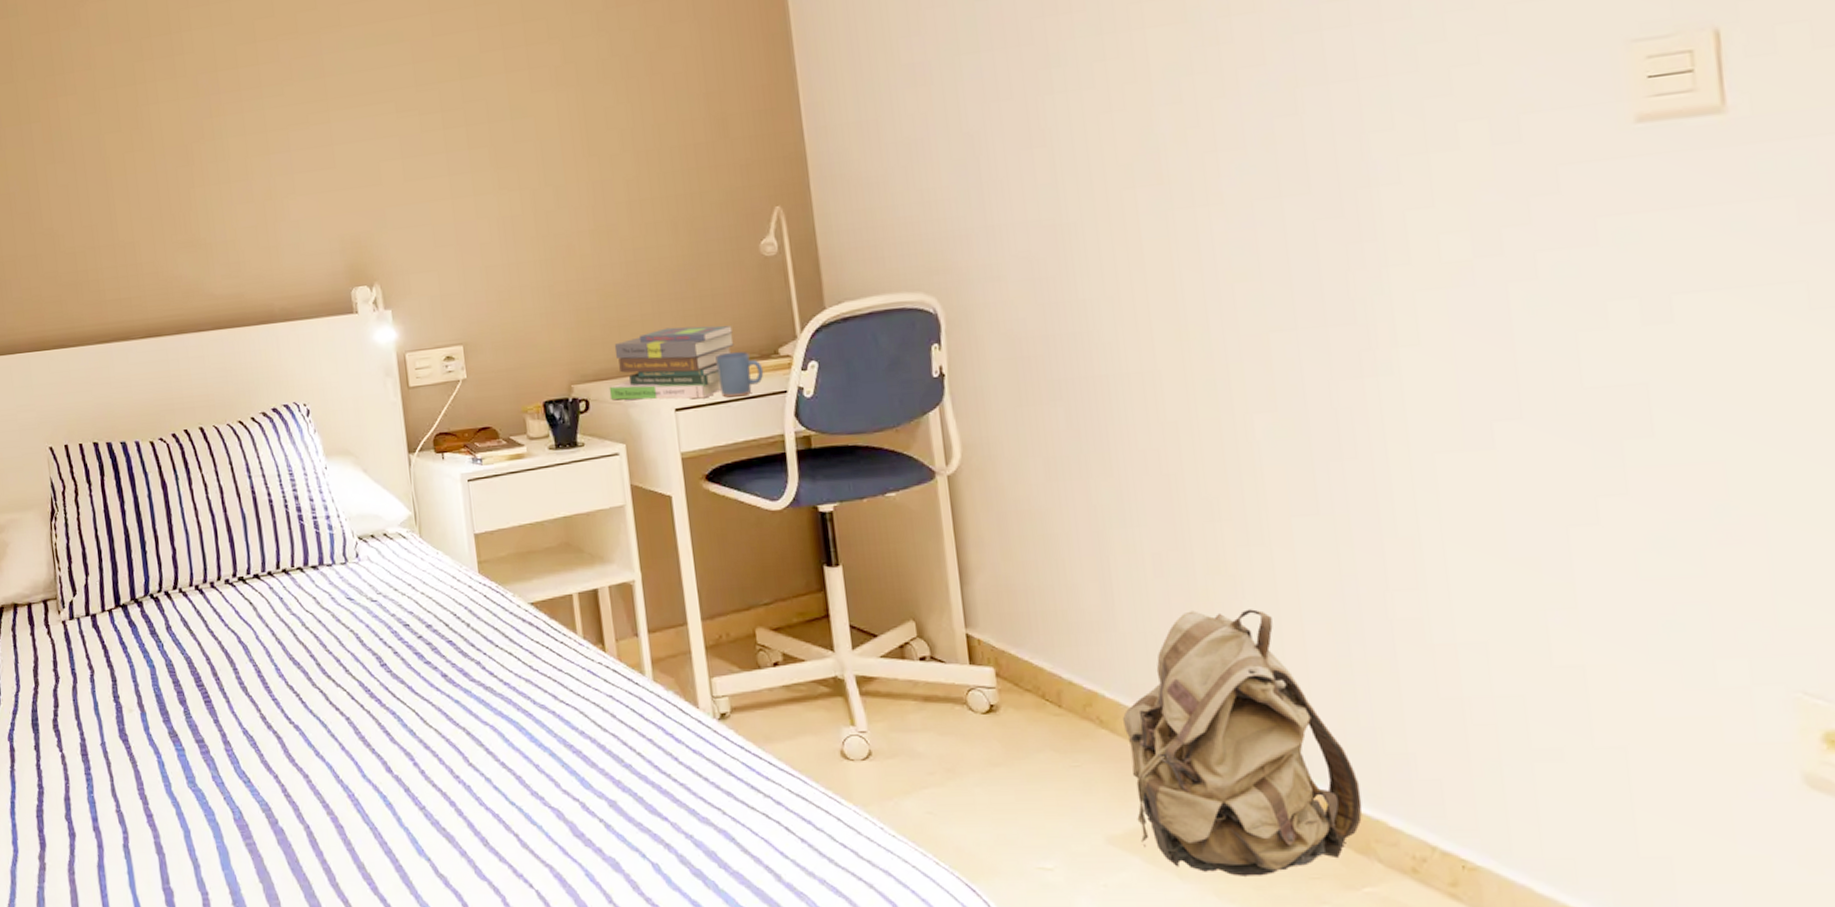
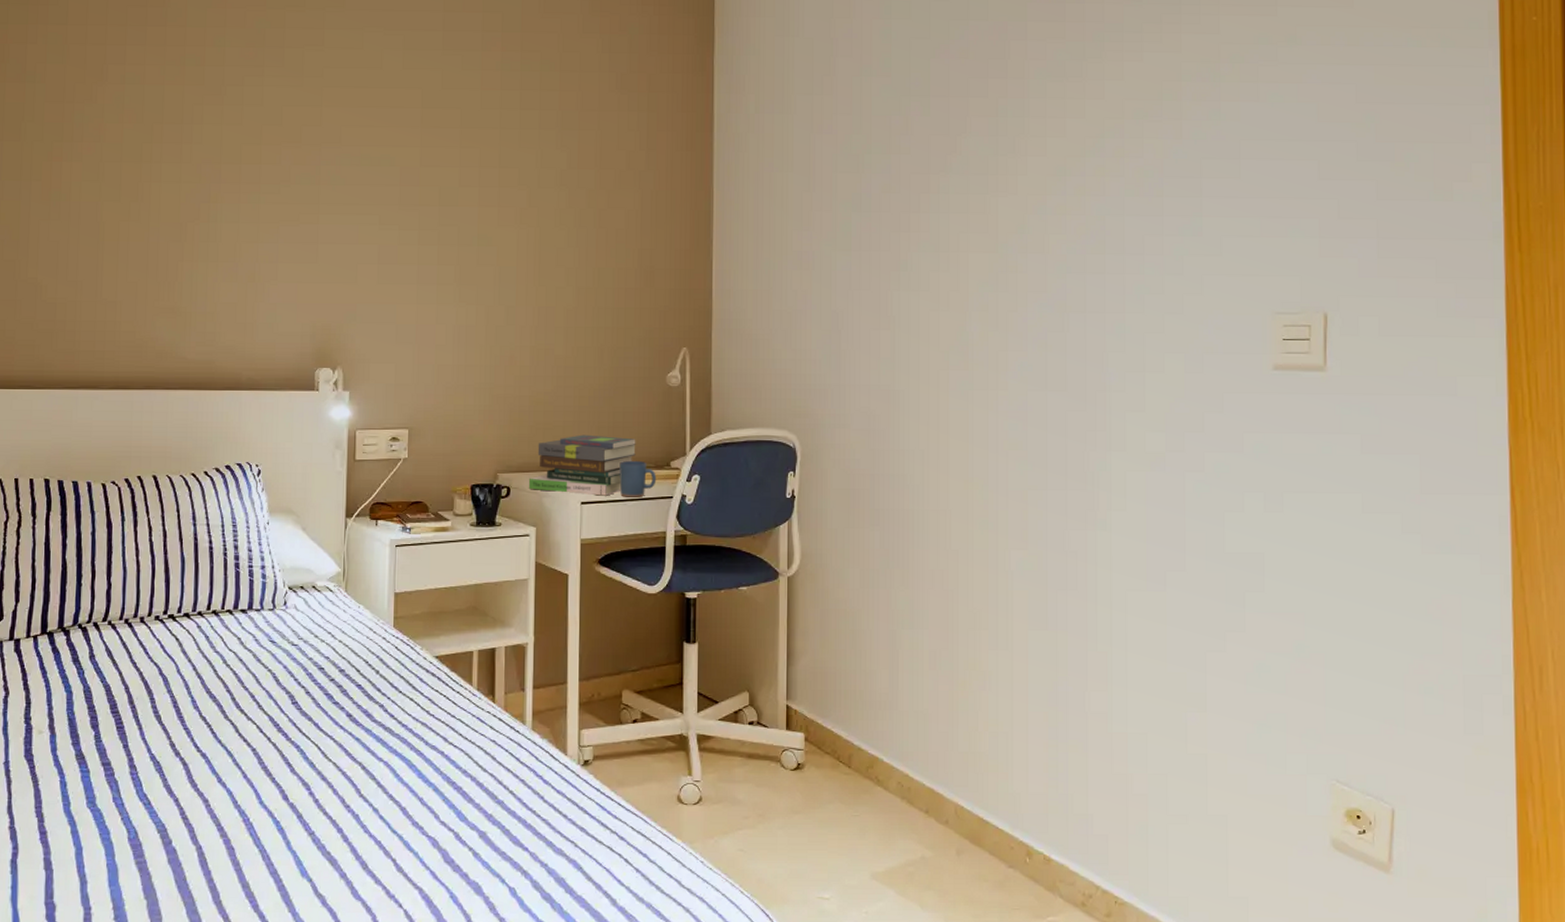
backpack: present [1123,609,1362,876] -> none [895,697,1053,907]

